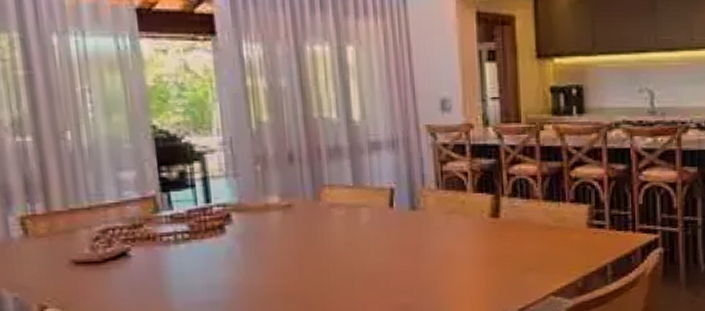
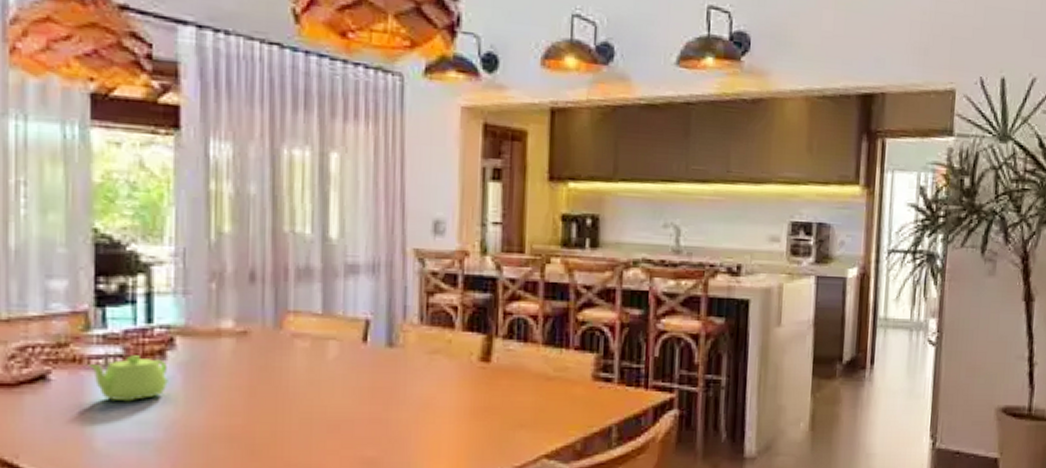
teapot: none [160,231,229,270] -> present [88,355,168,402]

